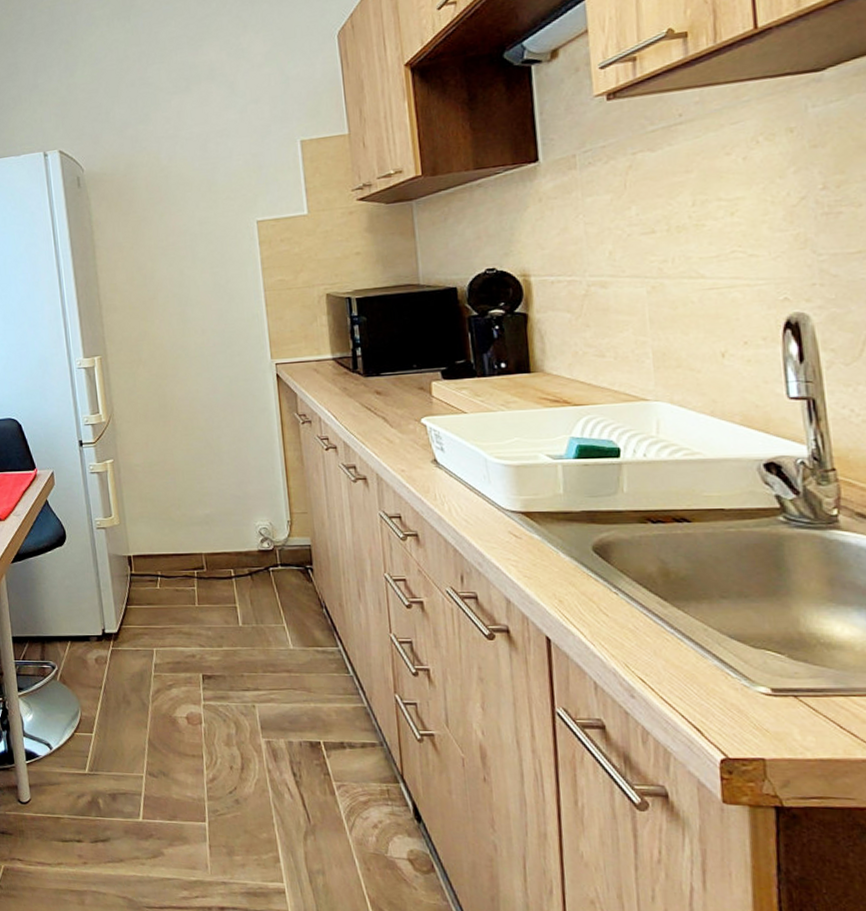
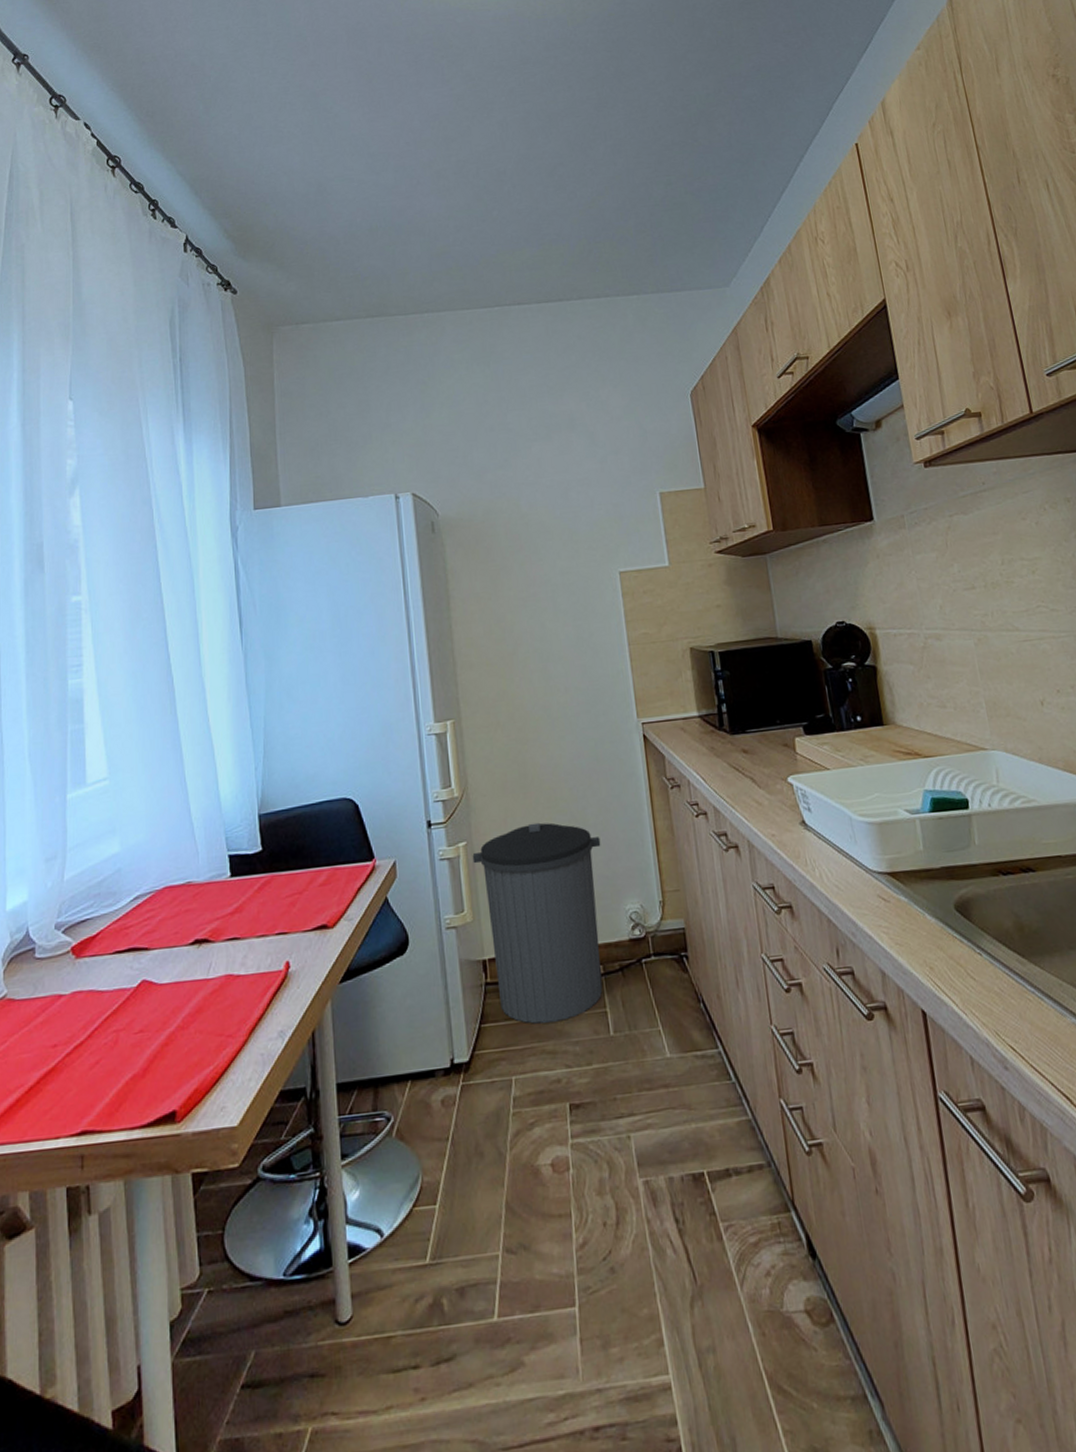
trash can: none [118,447,234,610] -> present [472,822,603,1024]

